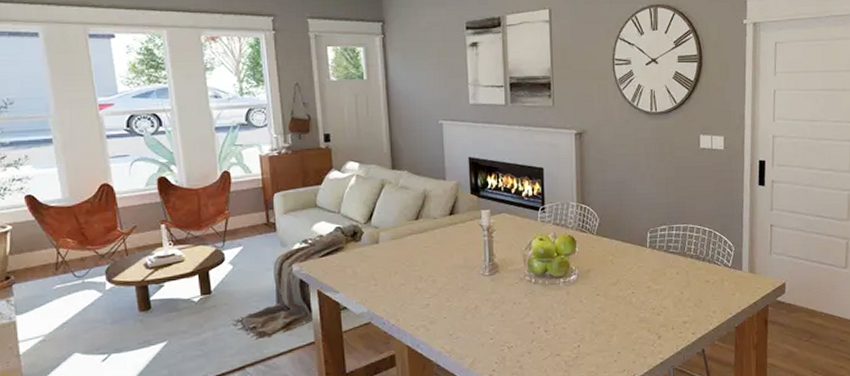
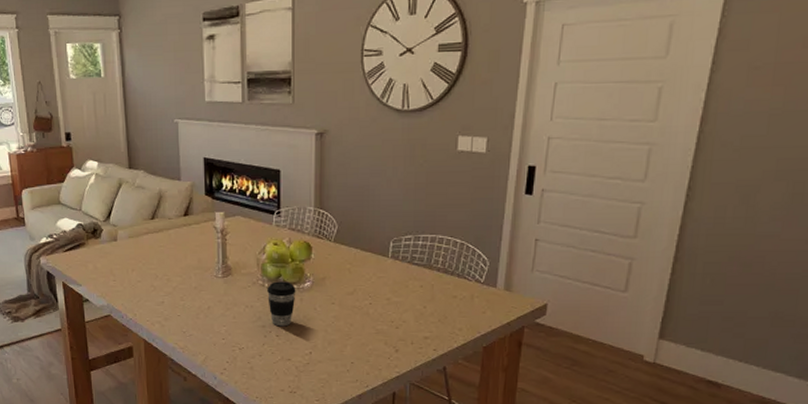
coffee cup: none [533,276,563,322] -> present [266,281,296,327]

